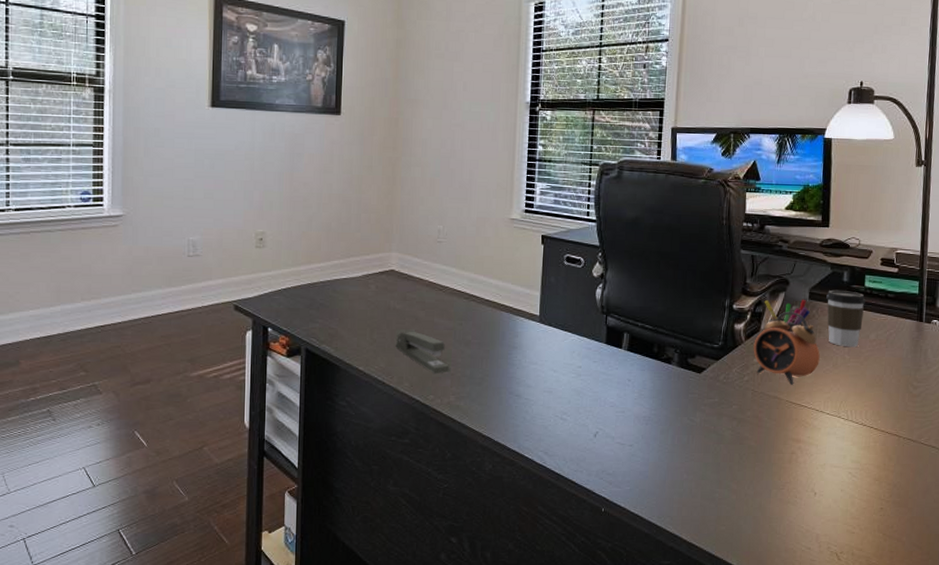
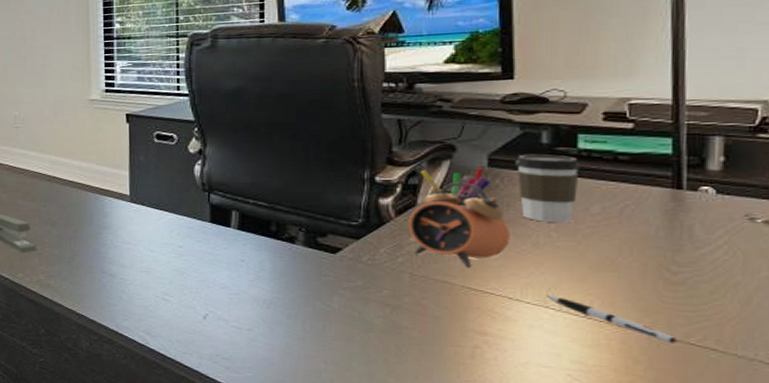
pen: none [840,407,914,444] -> present [547,295,677,344]

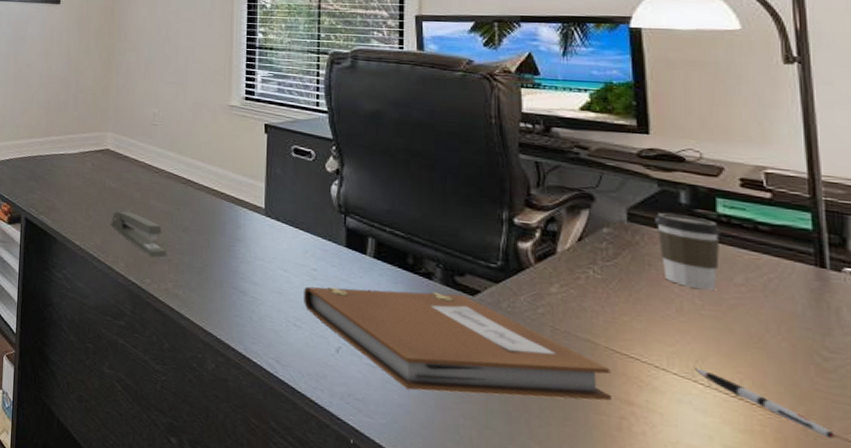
notebook: none [171,253,466,345] -> present [304,286,611,401]
alarm clock: present [408,182,510,268] -> none [548,233,653,328]
pen holder: present [420,167,490,207] -> none [559,217,631,261]

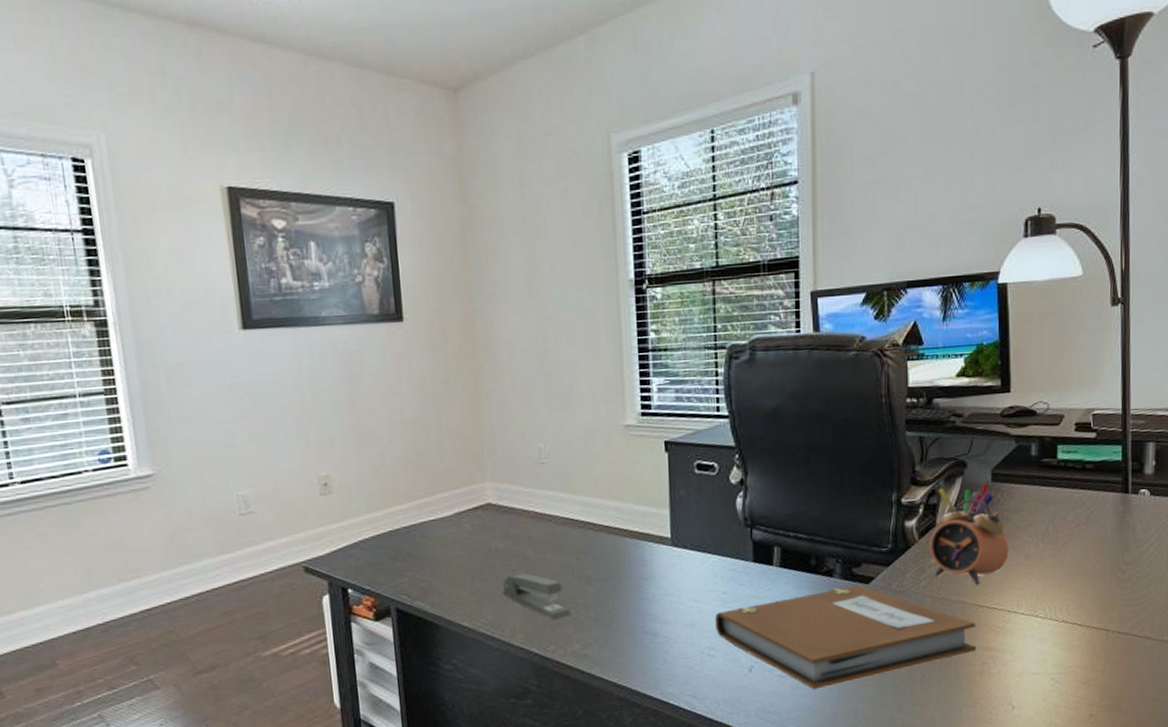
alarm clock: none [548,233,653,328] -> present [929,498,1009,585]
pen holder: none [559,217,631,261] -> present [938,482,994,524]
coffee cup: present [655,213,721,291] -> none [1012,466,1059,534]
pen: present [695,367,835,440] -> none [1037,603,1125,638]

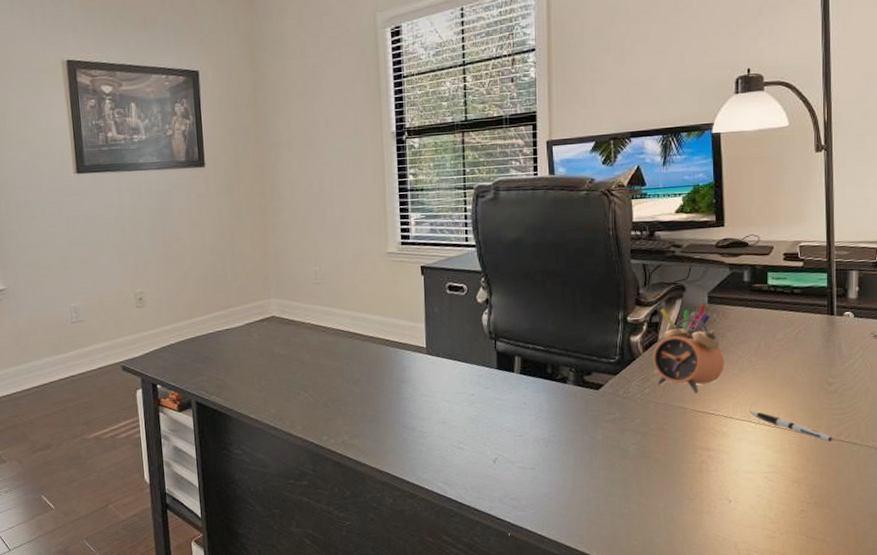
stapler: present [502,573,571,621] -> none [284,375,341,415]
notebook: present [715,585,976,690] -> none [464,390,695,480]
pen: none [1037,603,1125,638] -> present [750,411,833,443]

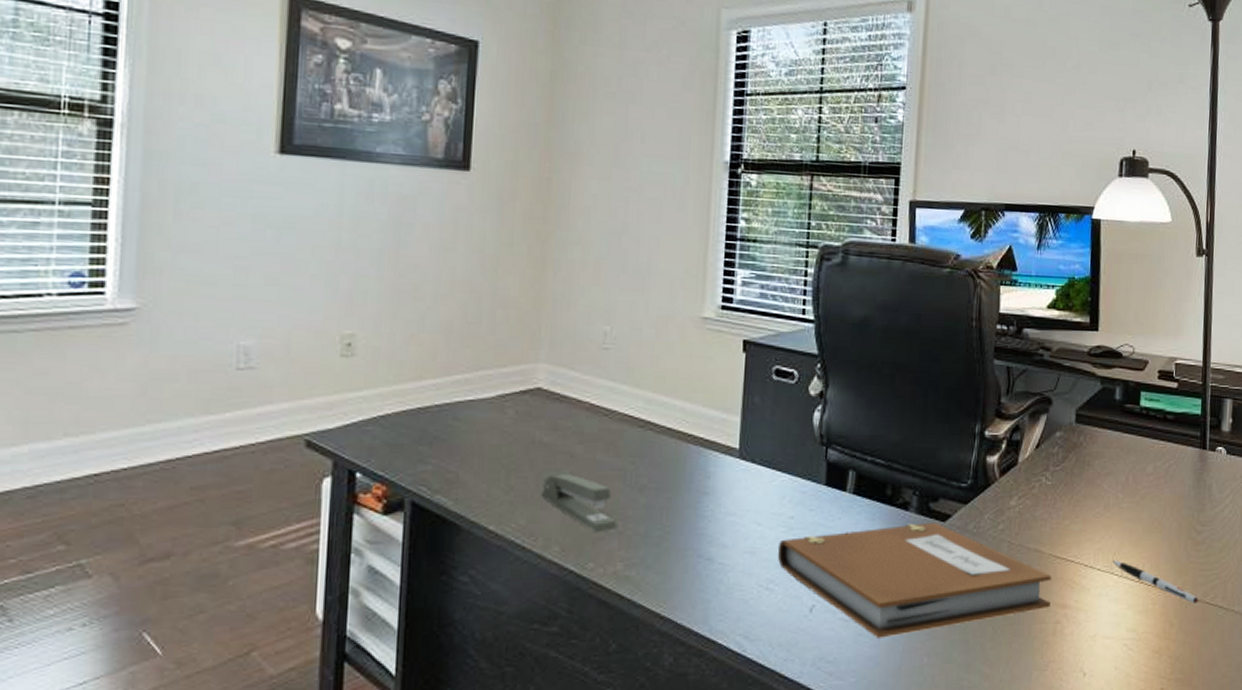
stapler: none [284,375,341,415] -> present [541,474,618,533]
notebook: none [464,390,695,480] -> present [778,522,1052,638]
alarm clock: present [652,318,724,393] -> none [1009,438,1089,533]
pen holder: present [660,304,710,340] -> none [1022,422,1077,466]

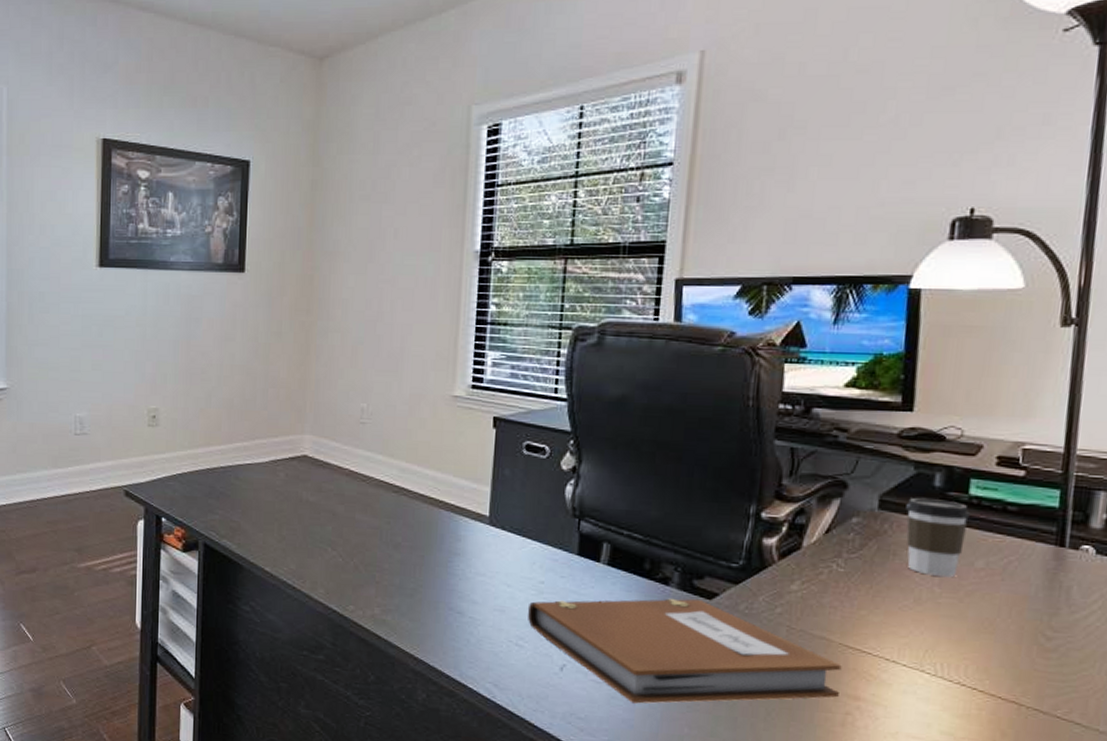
stapler: present [541,474,618,533] -> none [308,529,375,581]
coffee cup: none [1095,411,1141,484] -> present [906,498,970,578]
pen: present [1113,560,1199,605] -> none [924,657,1045,717]

